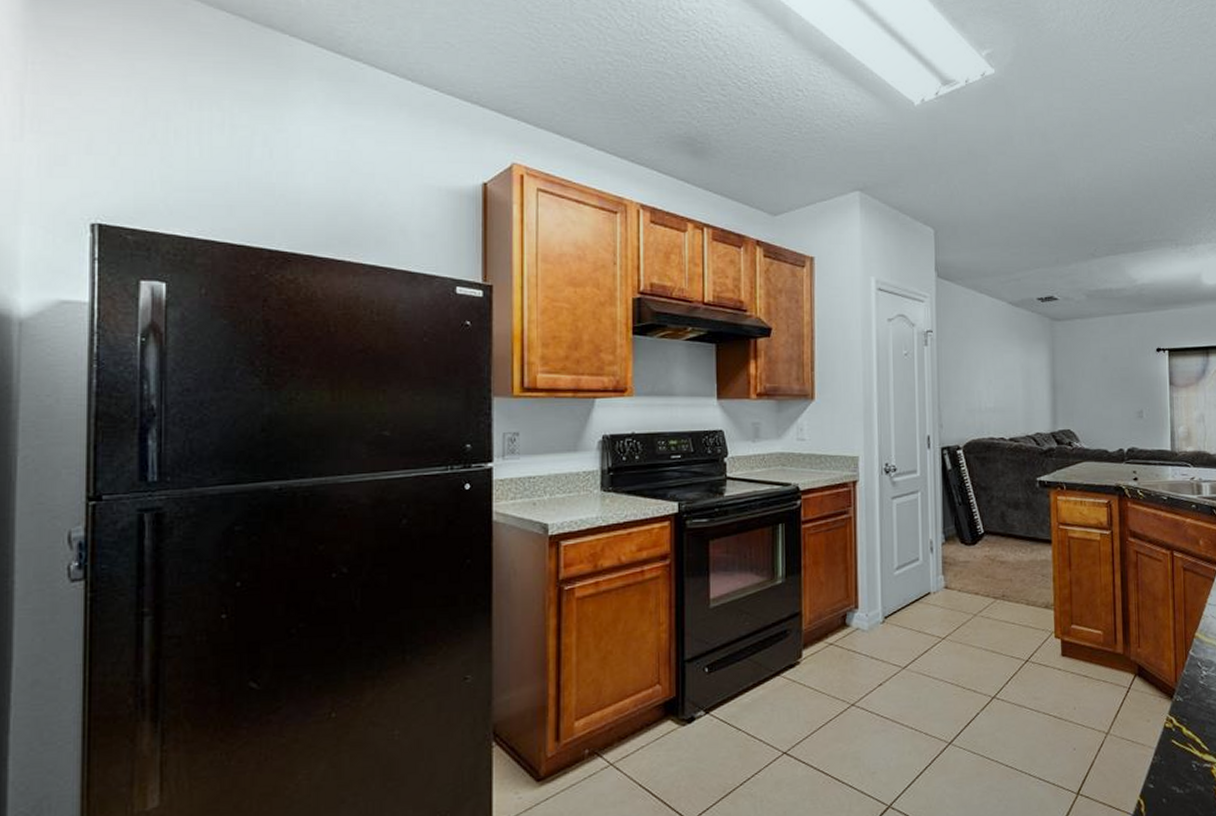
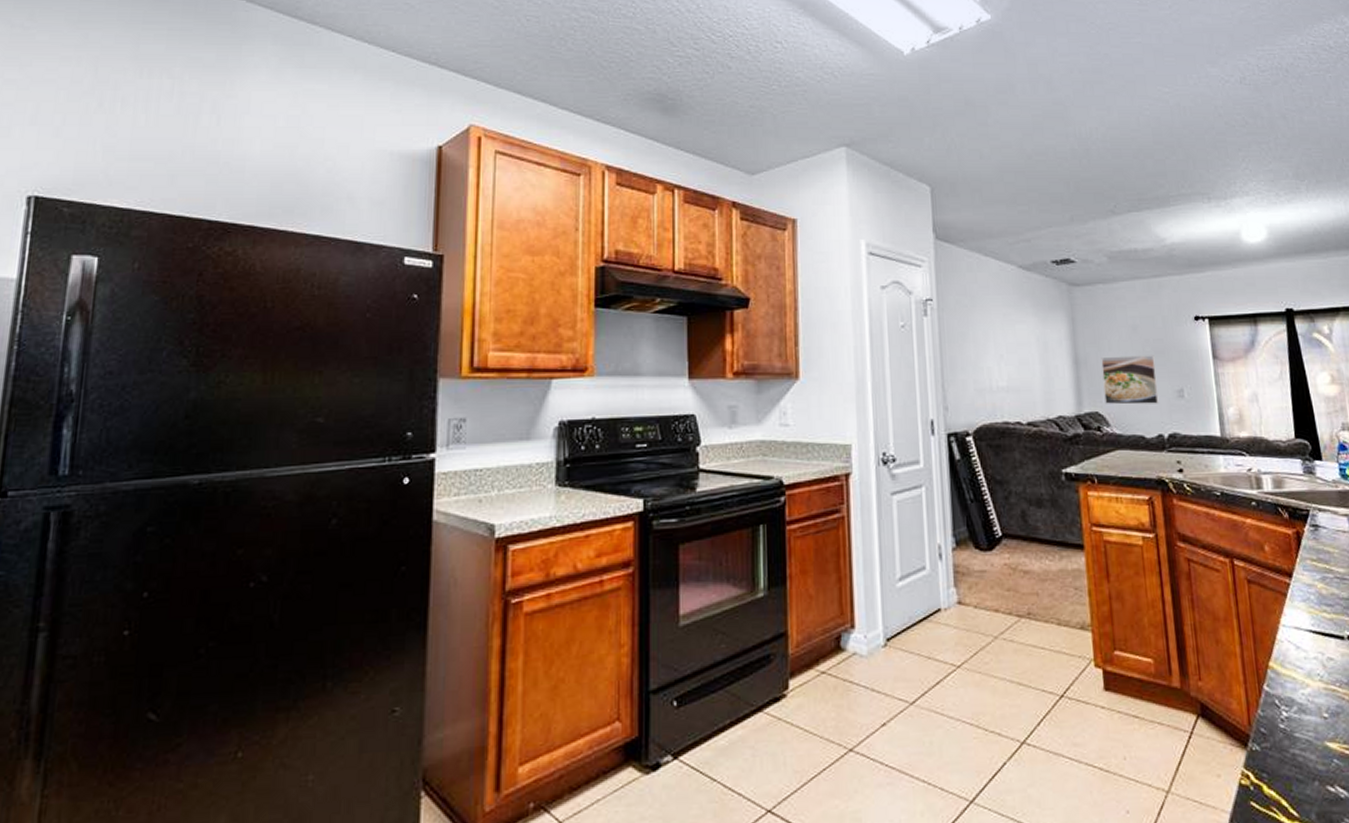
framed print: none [1075,381,1122,424] -> present [1101,355,1159,405]

